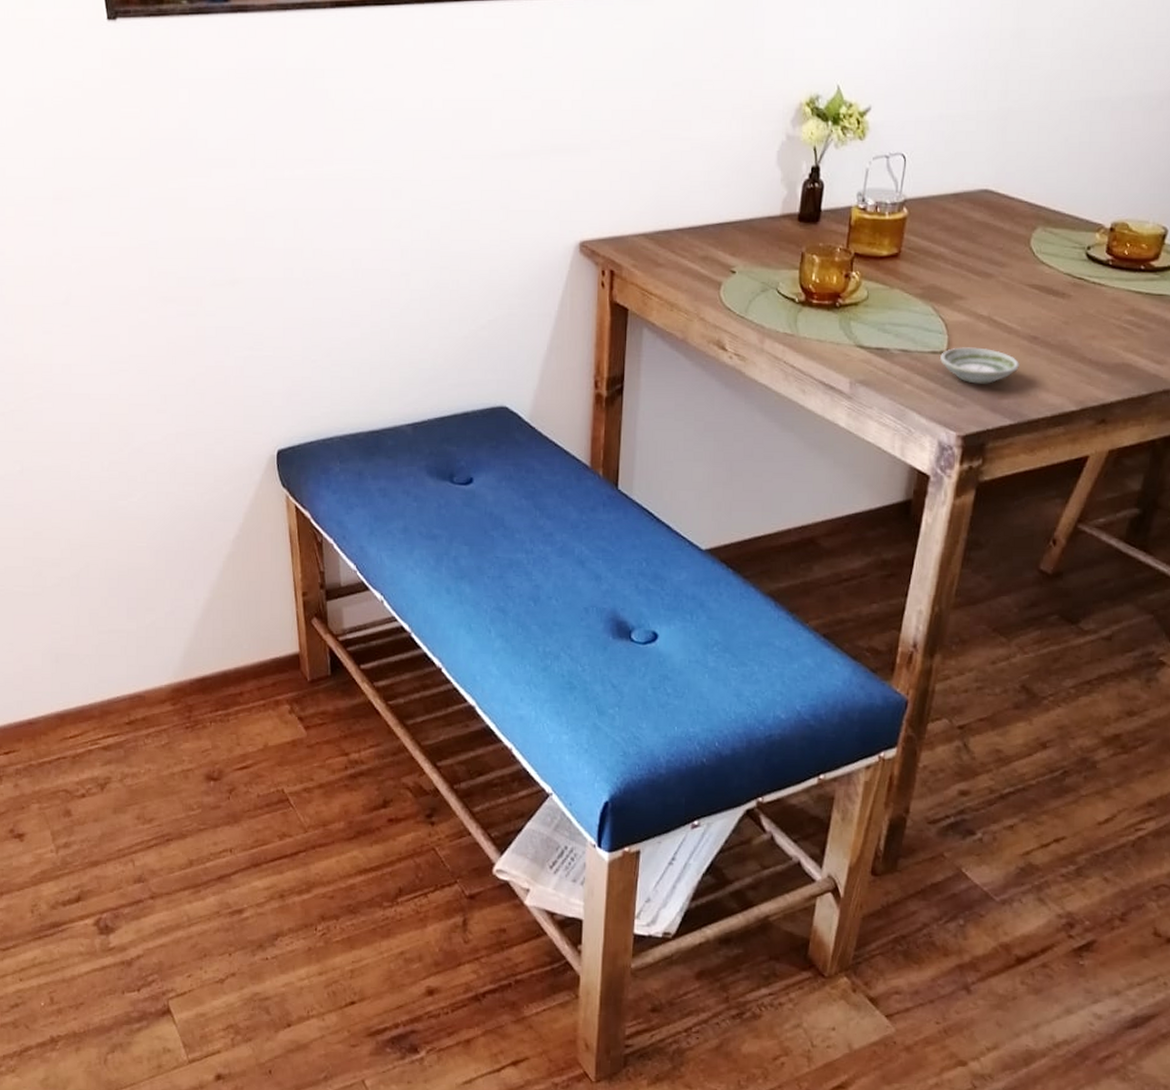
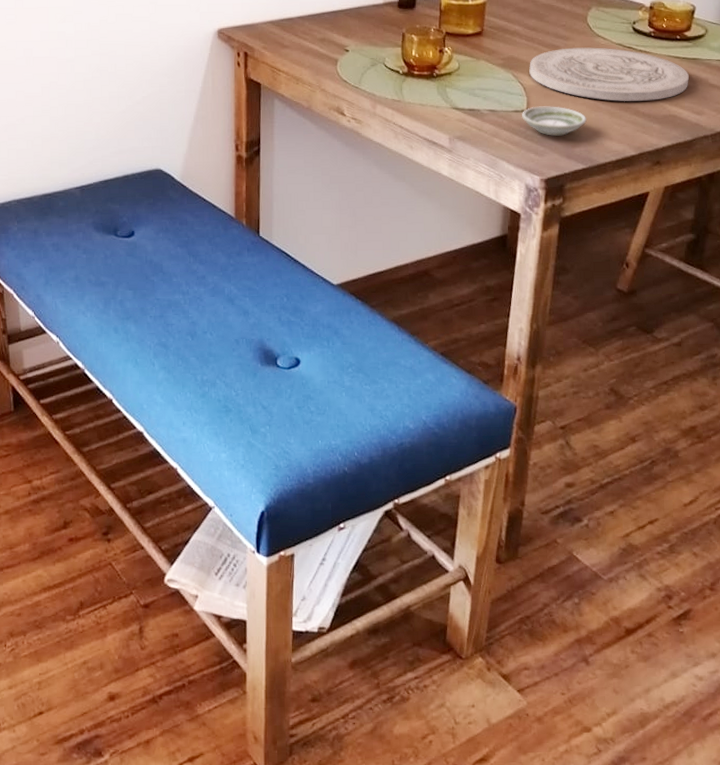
plate: none [953,277,1151,345] -> present [529,47,689,101]

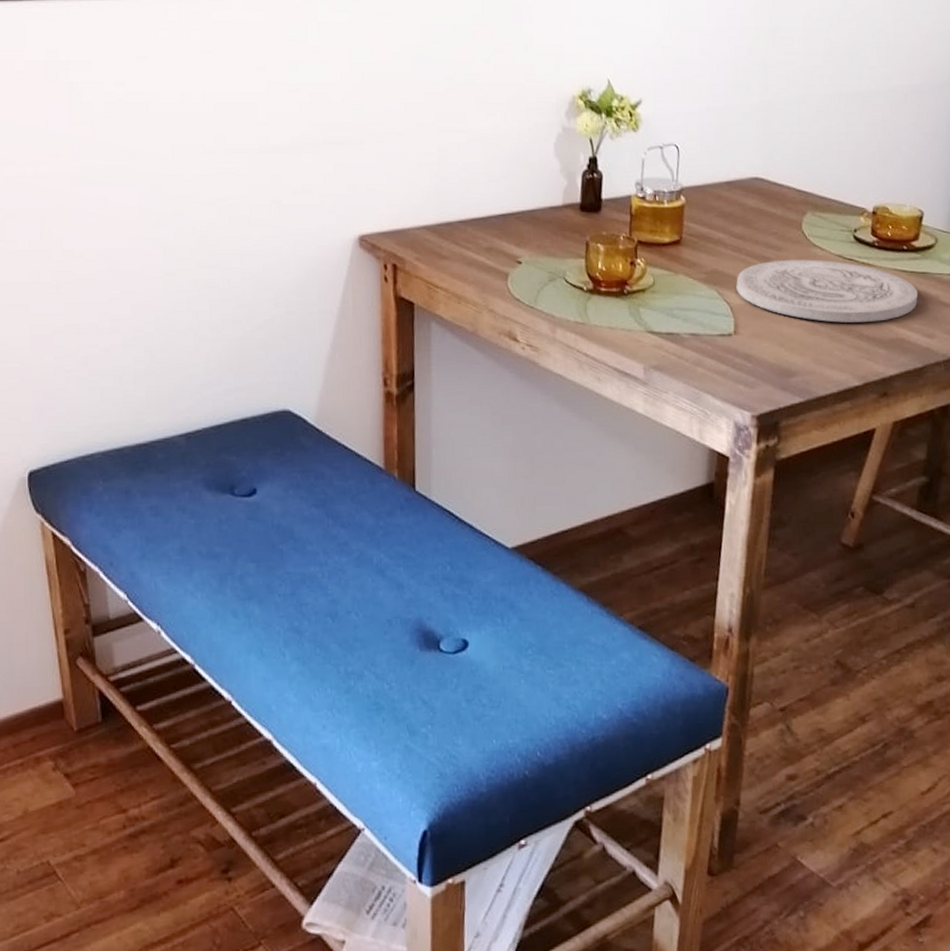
saucer: present [522,106,587,136] -> none [729,328,803,364]

